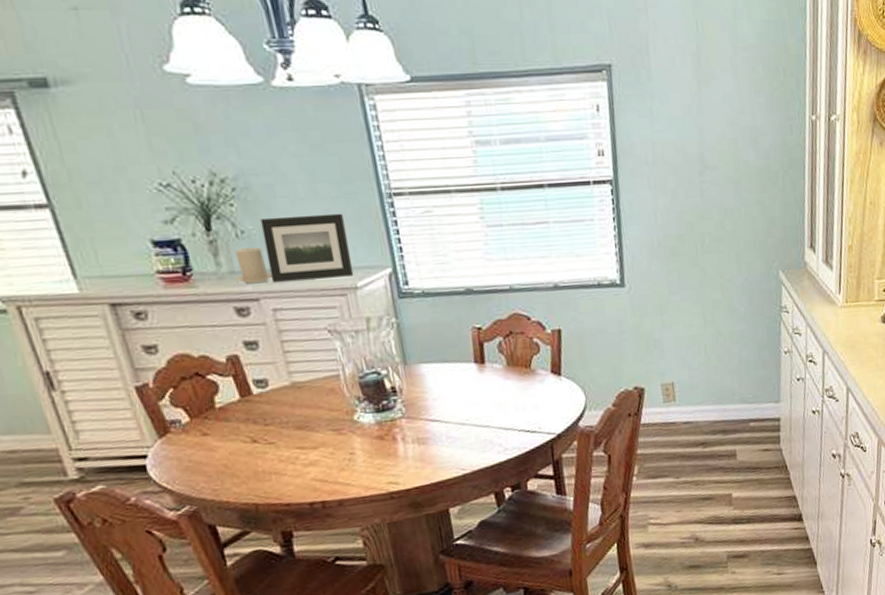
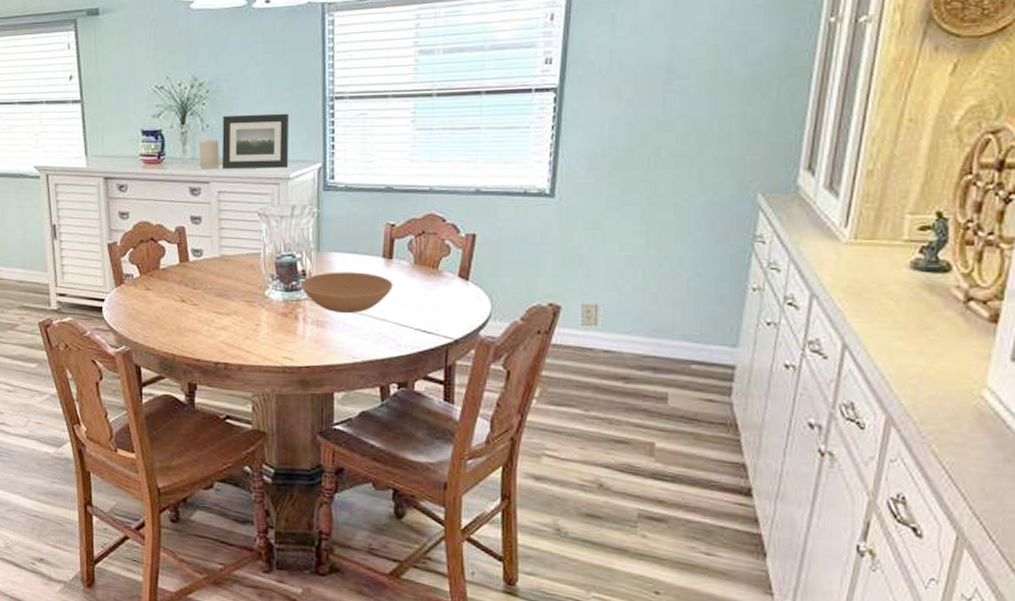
bowl: none [392,380,490,427] -> present [300,272,393,314]

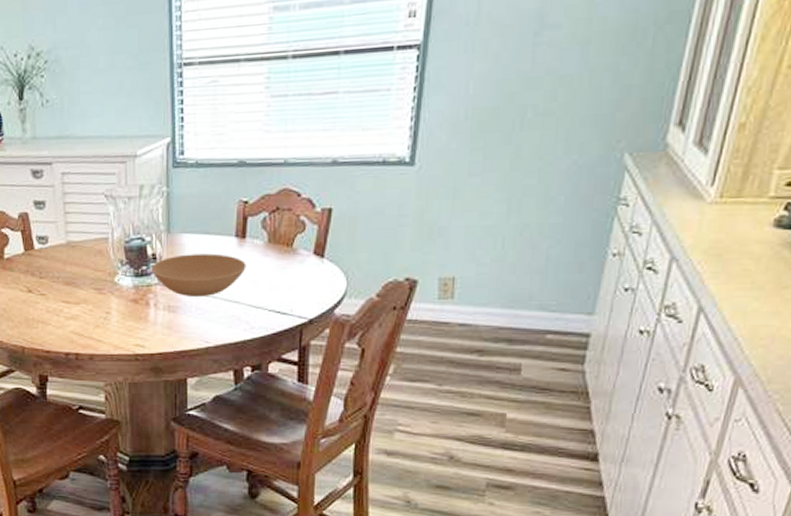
candle: present [194,138,223,169] -> none [35,114,66,149]
picture frame: present [221,113,290,170] -> none [63,83,136,149]

